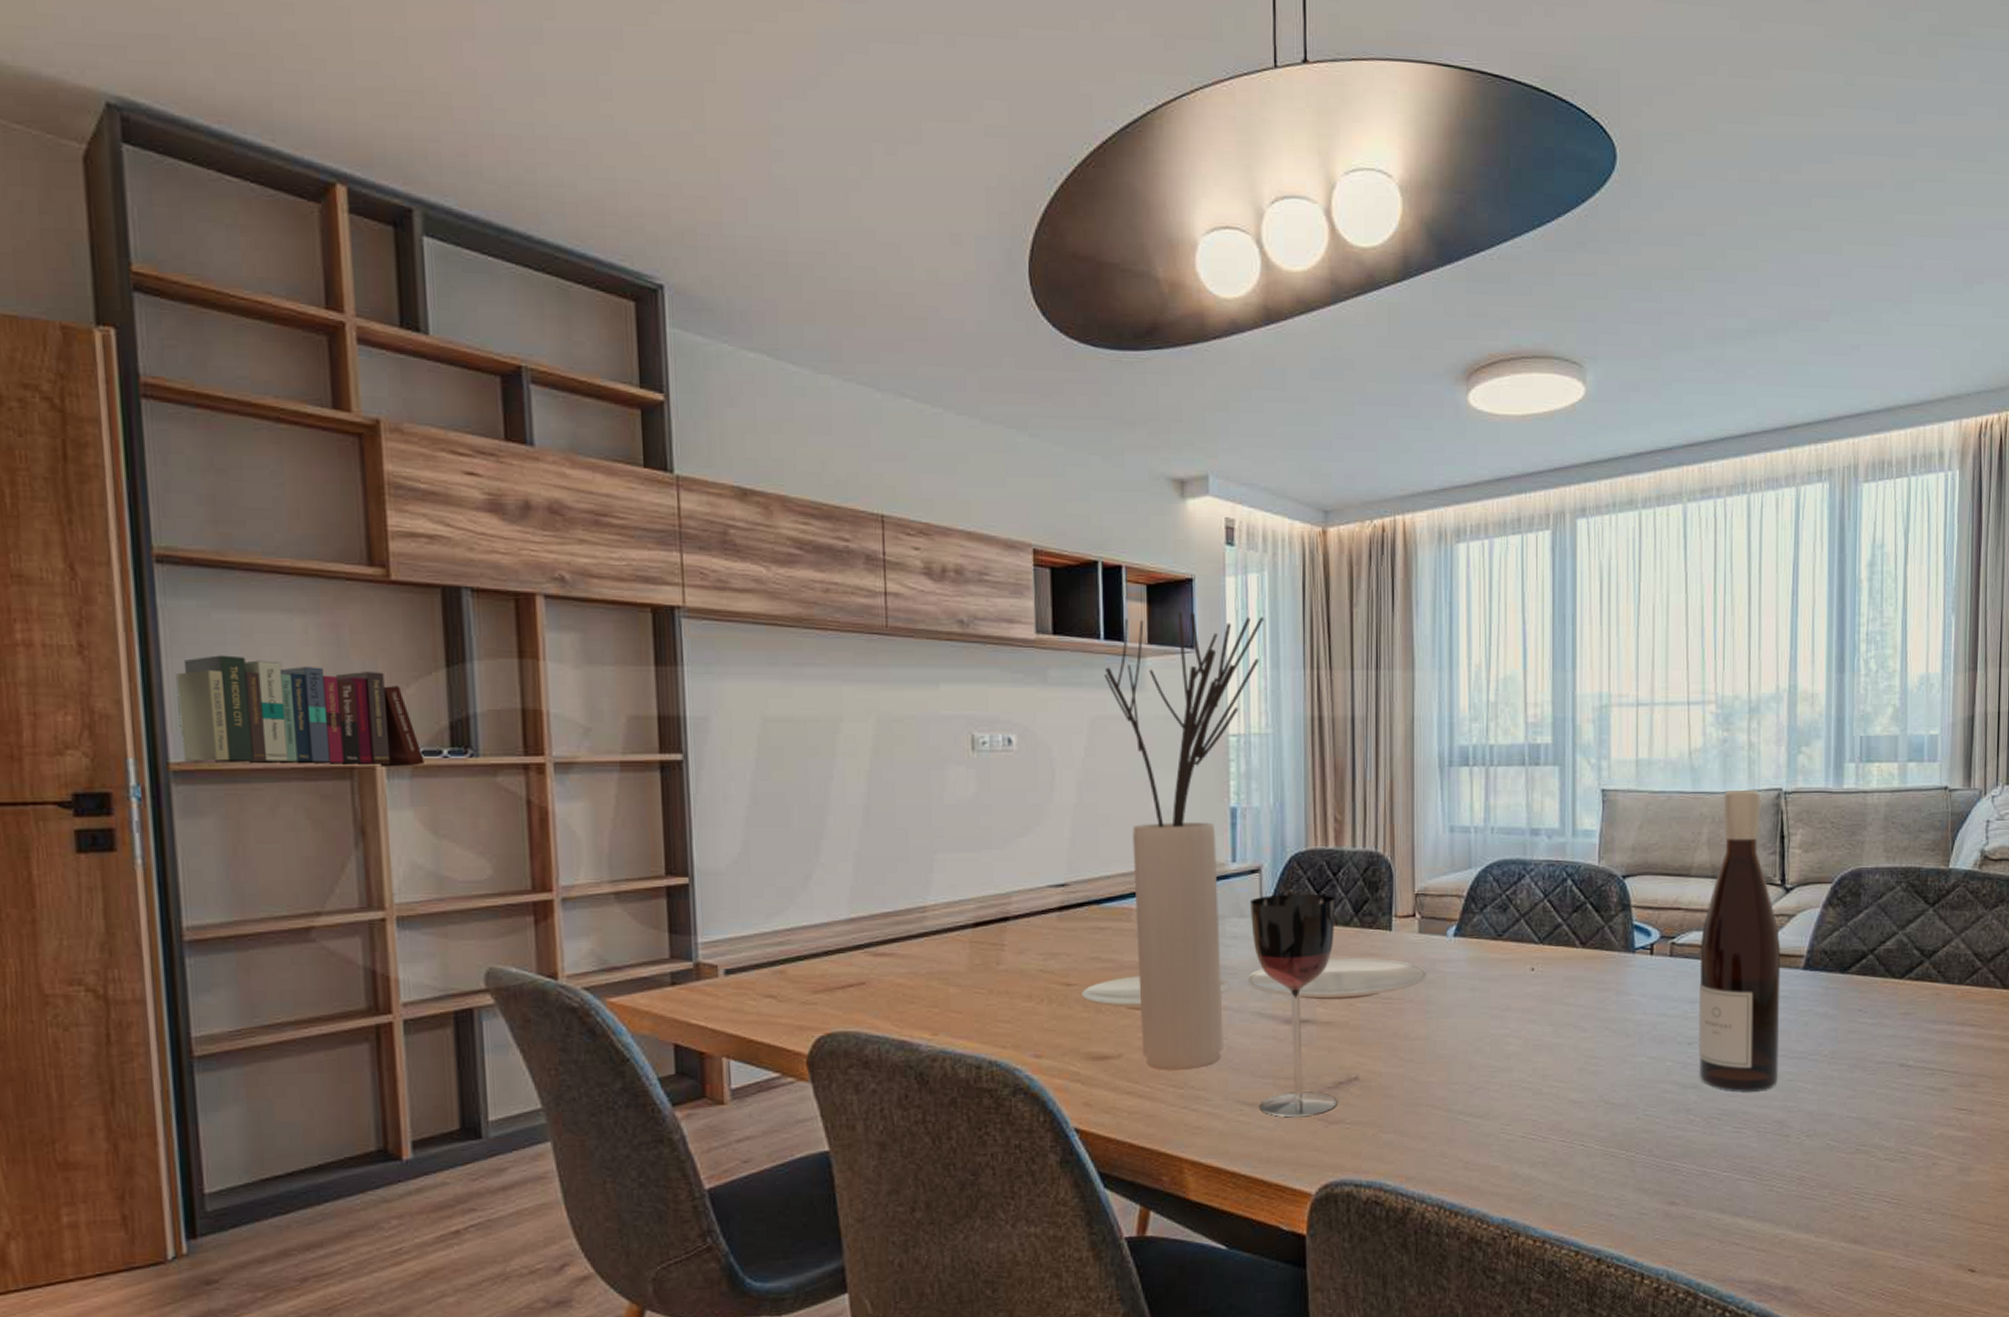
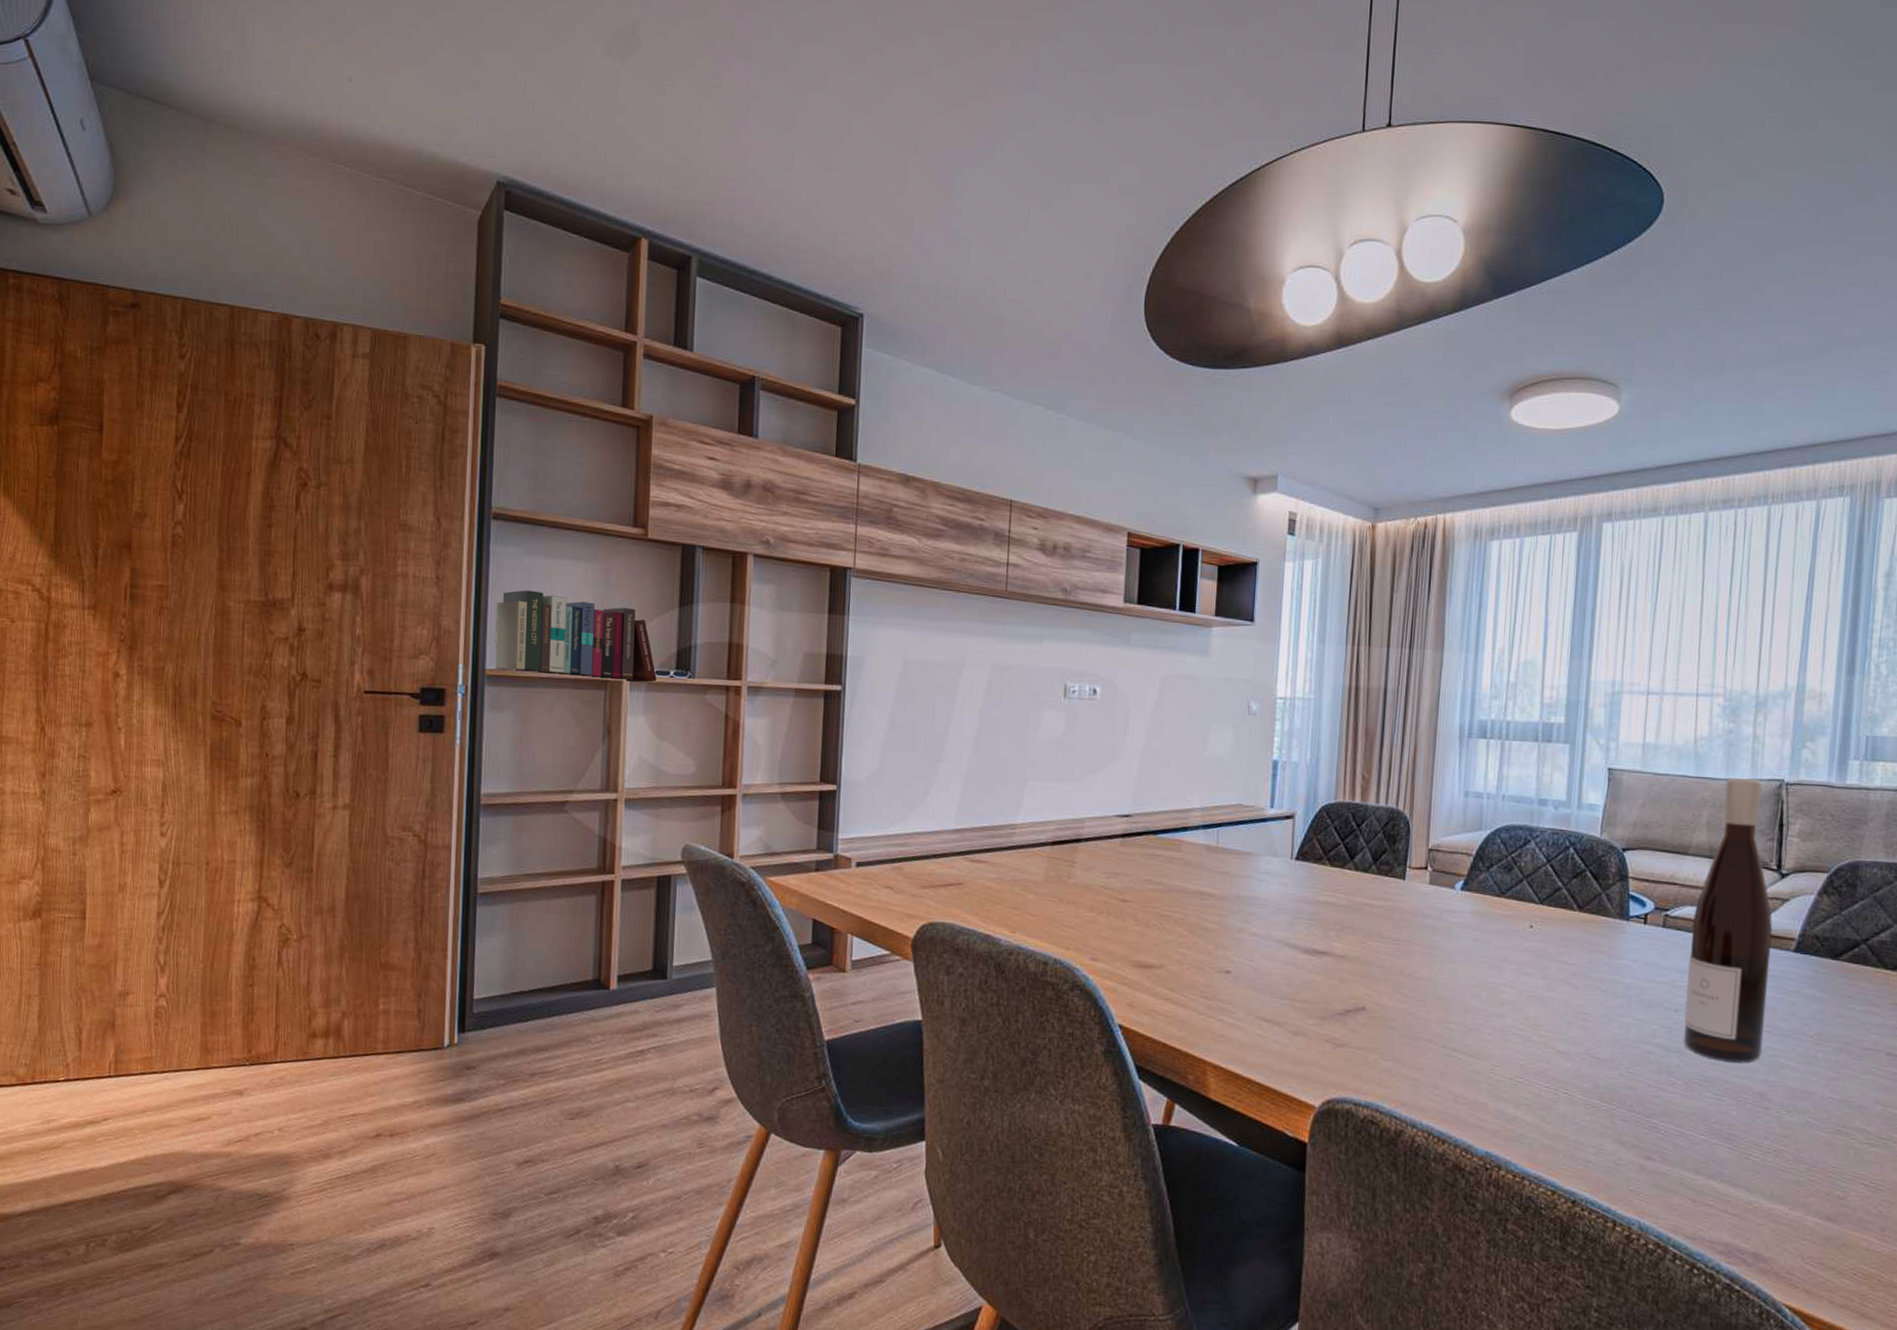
plate: present [1081,976,1230,1010] -> none [1134,898,1259,929]
vase: present [1104,612,1263,1070] -> none [1176,590,1315,985]
plate: present [1246,957,1428,1000] -> none [1274,899,1435,938]
wineglass: present [1249,893,1338,1117] -> none [1276,839,1357,1037]

